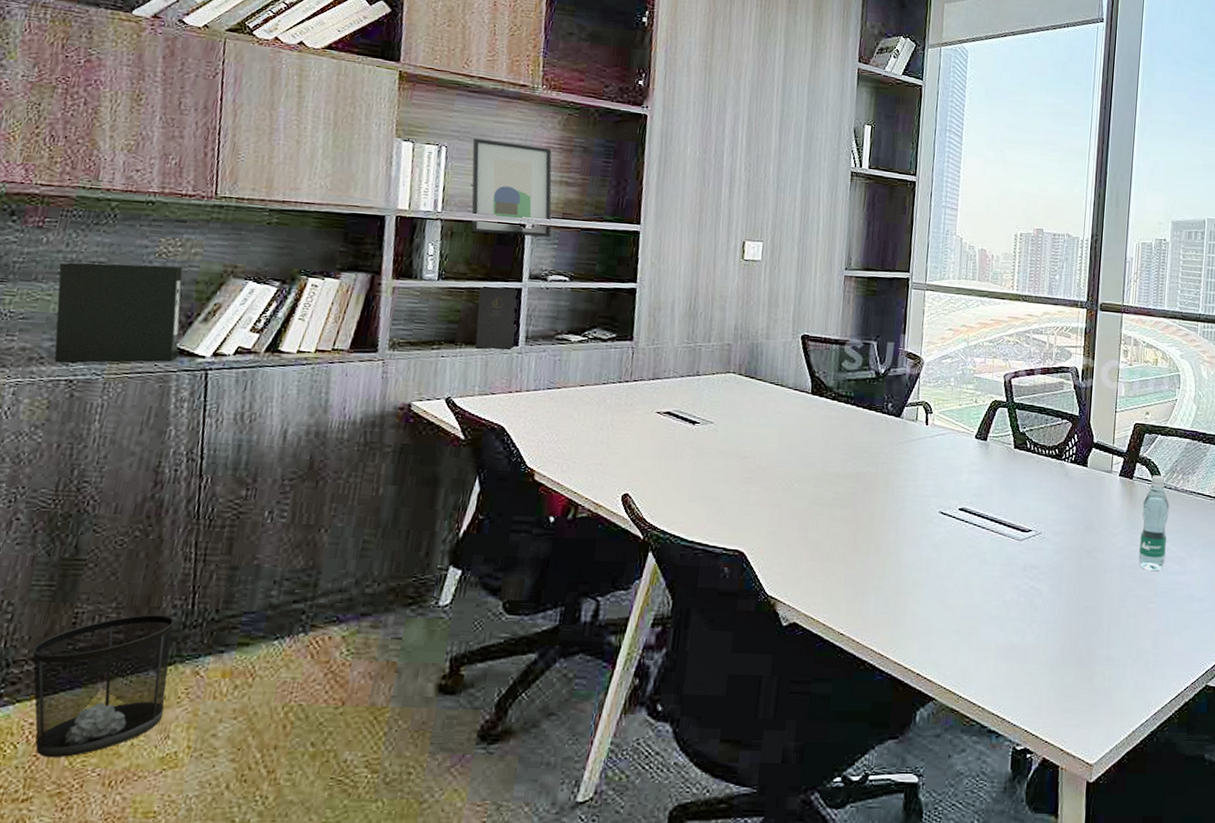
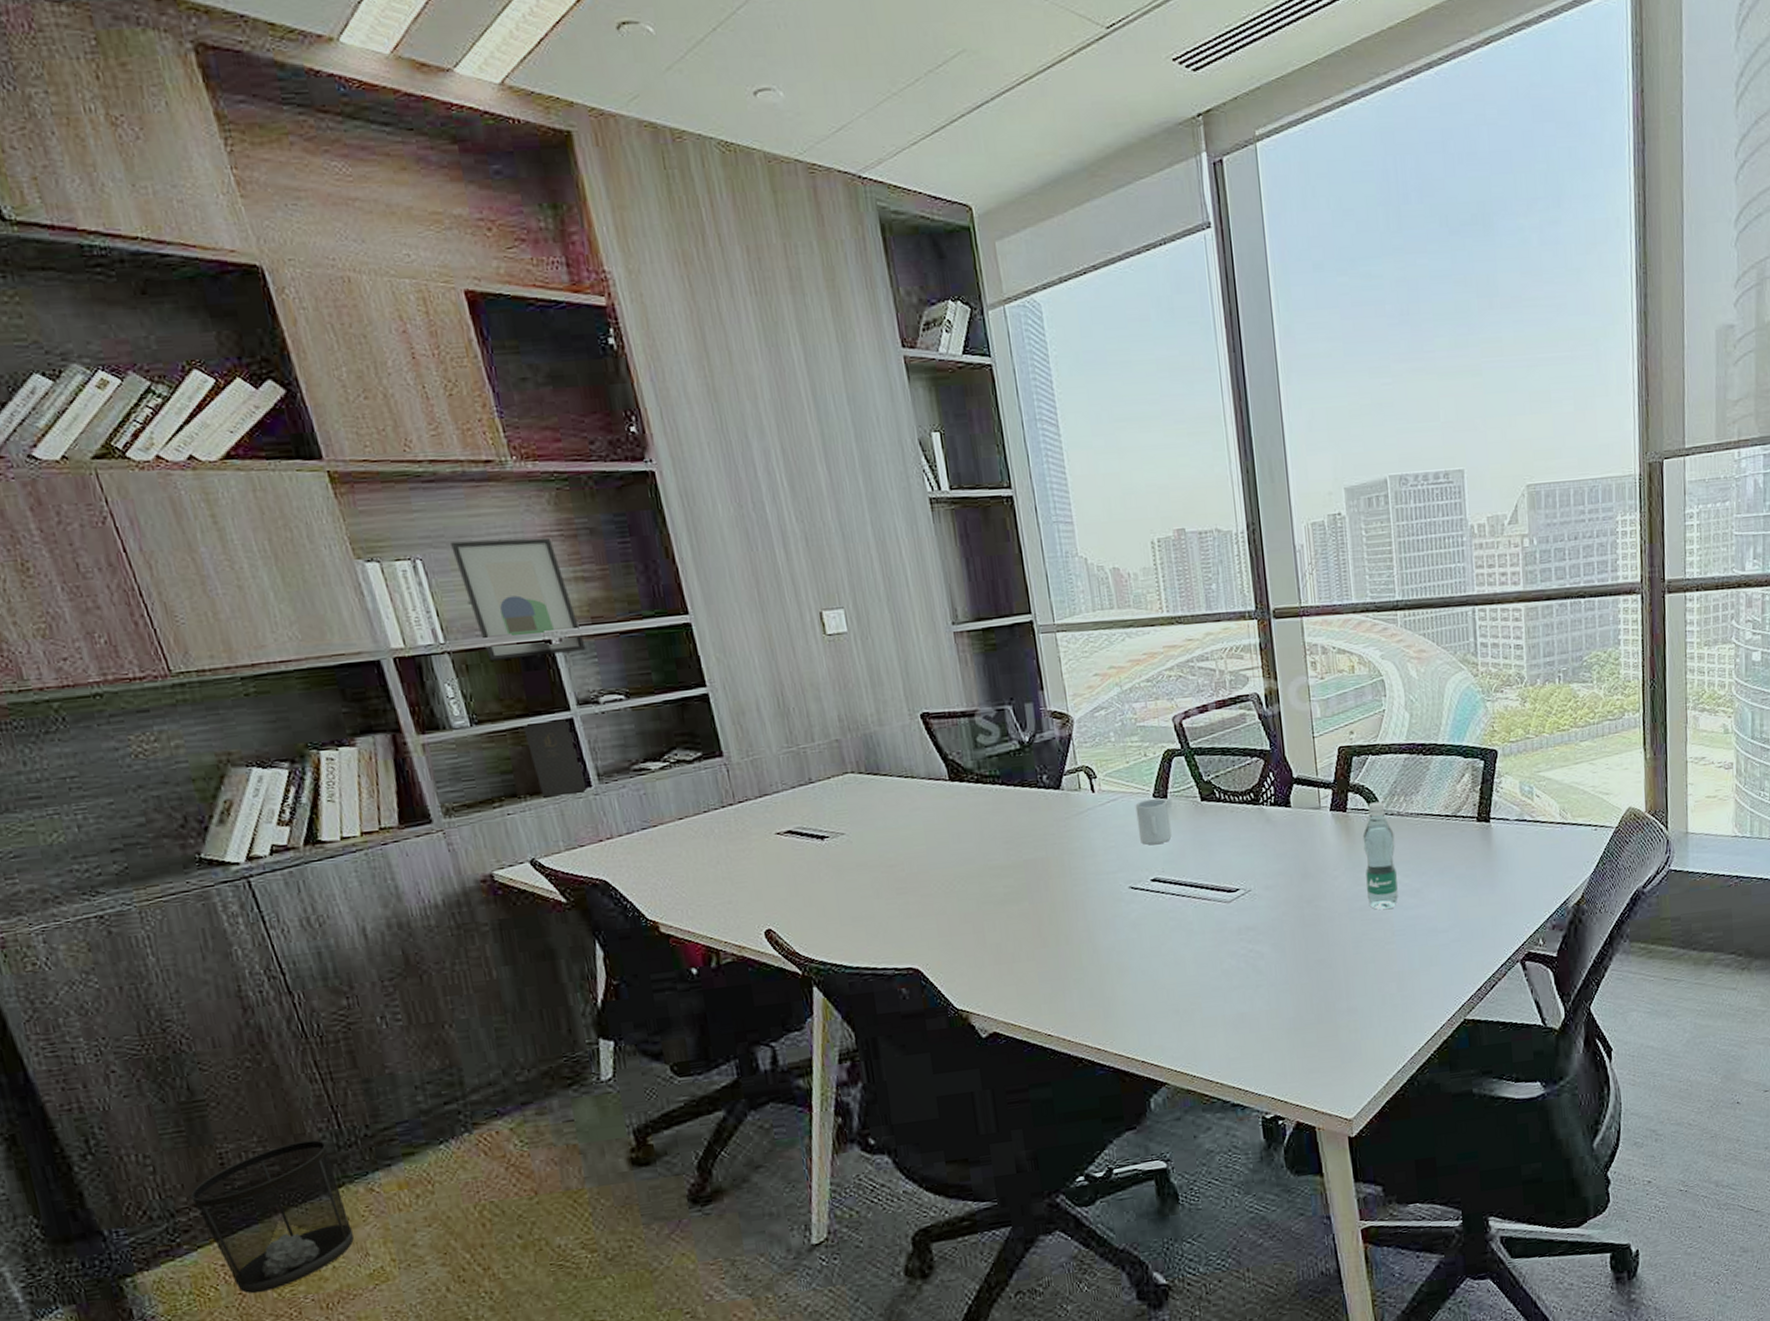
binder: present [54,262,183,363] -> none [26,766,208,900]
cup: none [956,439,987,479] -> present [1135,798,1172,845]

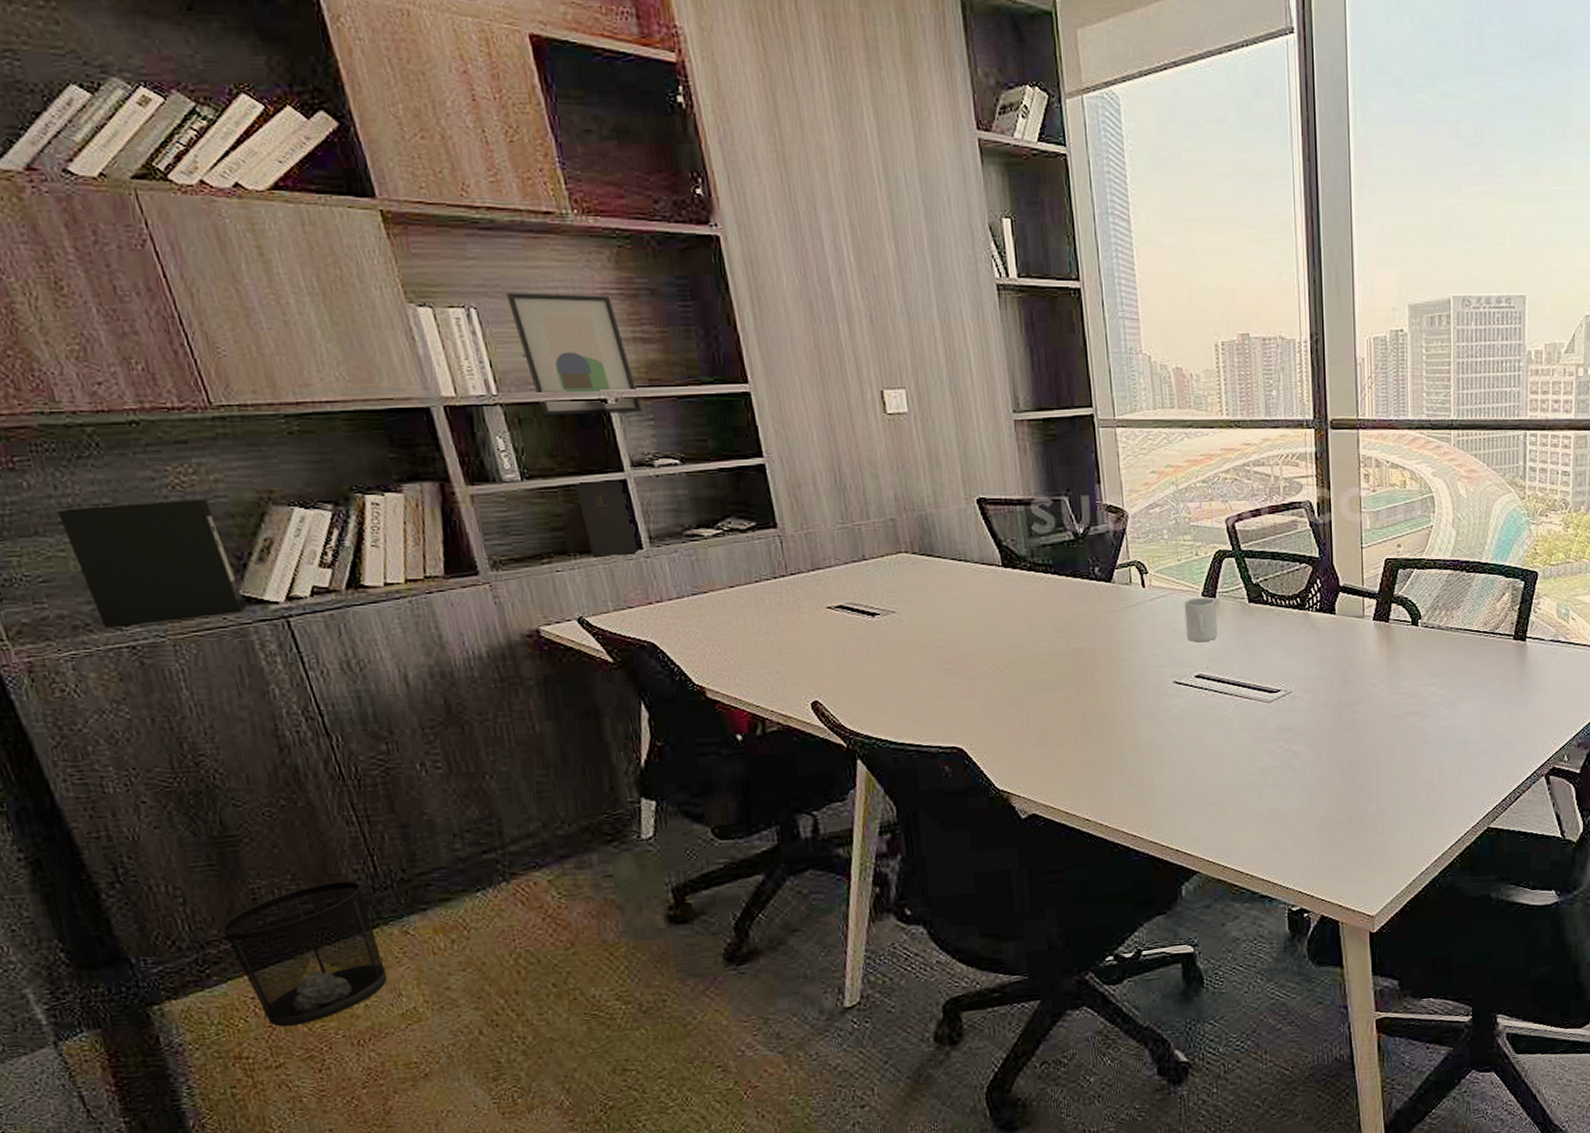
binder: none [26,766,208,900] -> present [56,499,246,629]
bottle: present [1362,801,1398,910] -> none [1402,614,1433,719]

